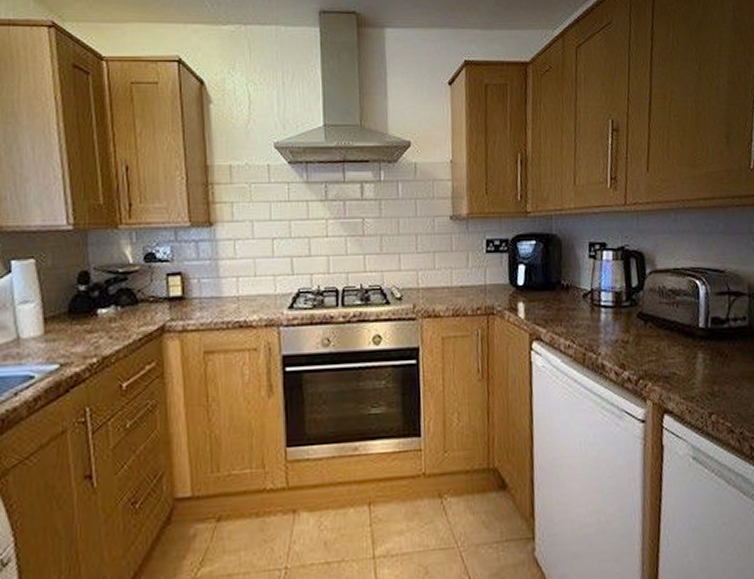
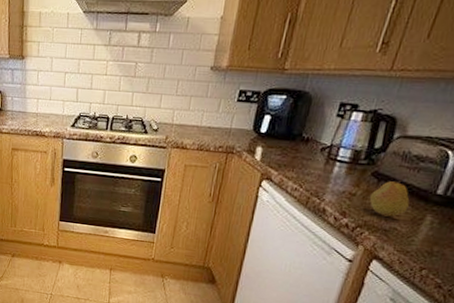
fruit: none [641,313,680,361] -> present [369,176,410,217]

